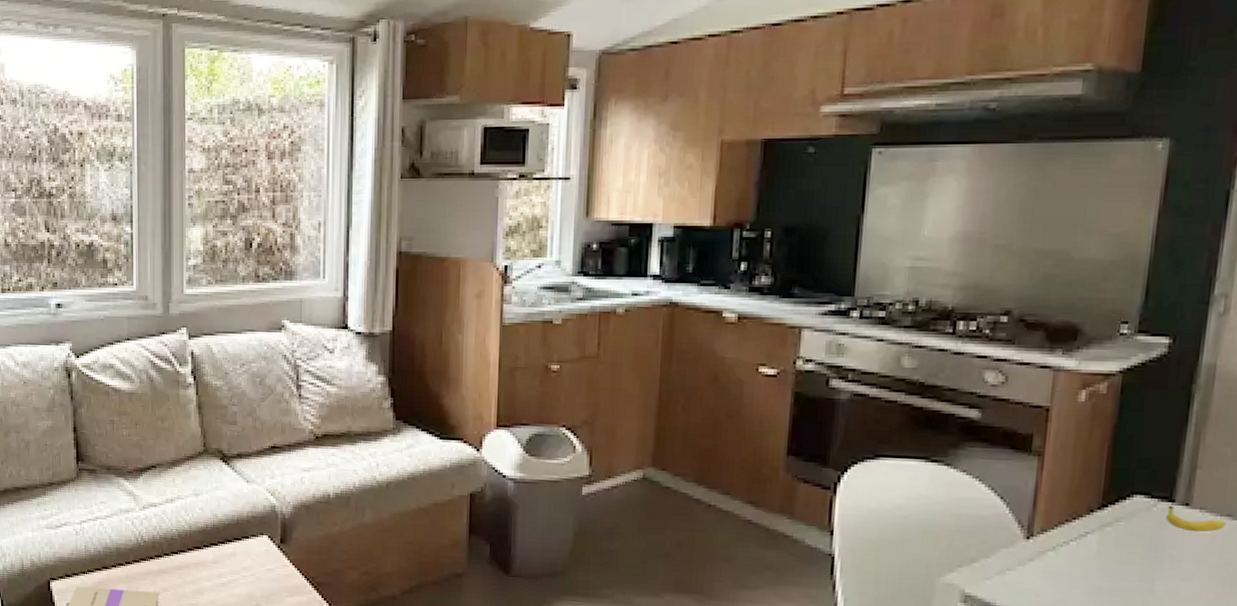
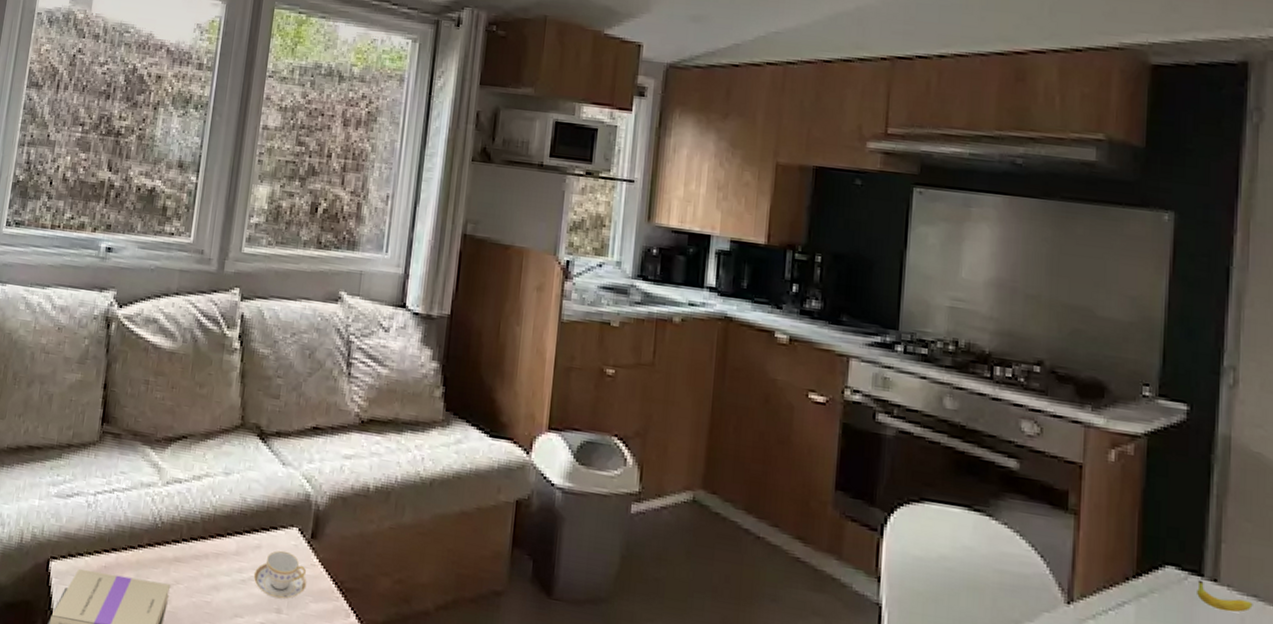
teacup: none [232,556,281,597] -> present [253,550,307,600]

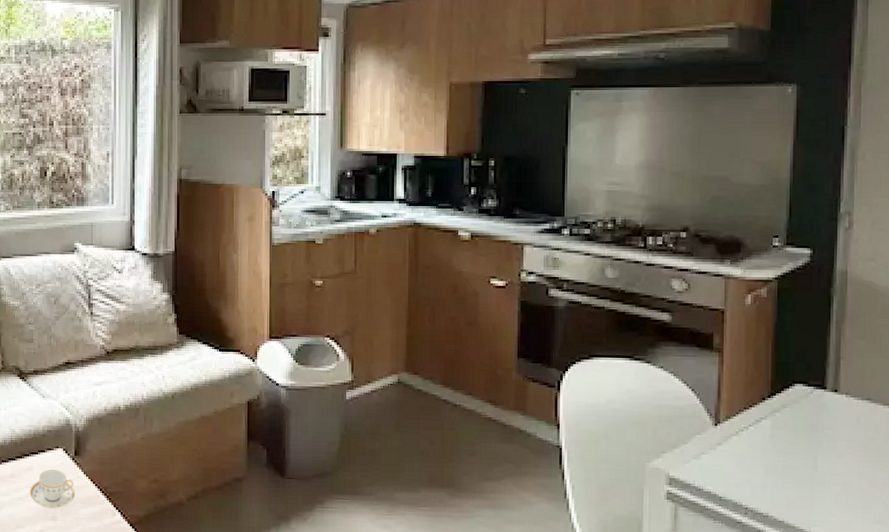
fruit: present [1197,580,1253,613] -> none [821,392,867,415]

